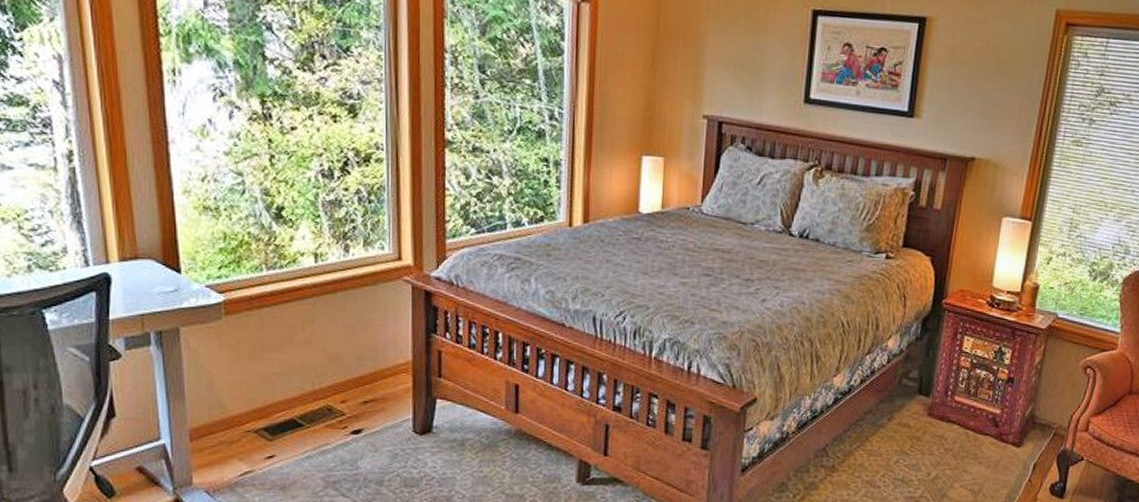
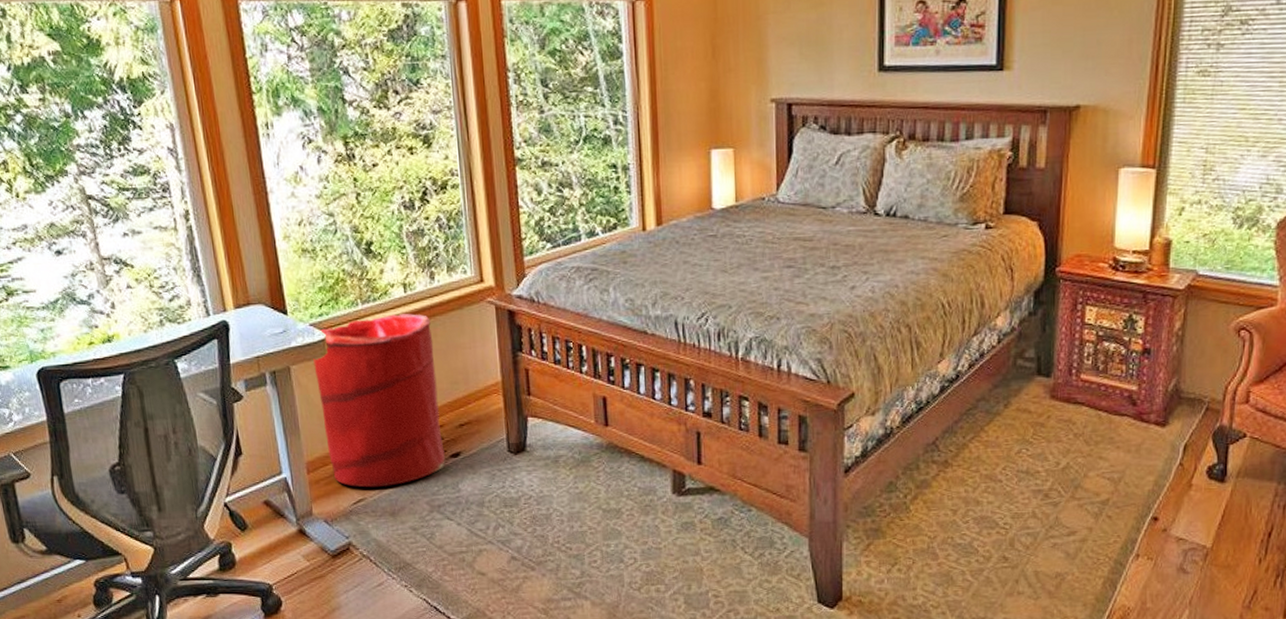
laundry hamper: none [207,284,345,460] -> present [313,314,445,488]

